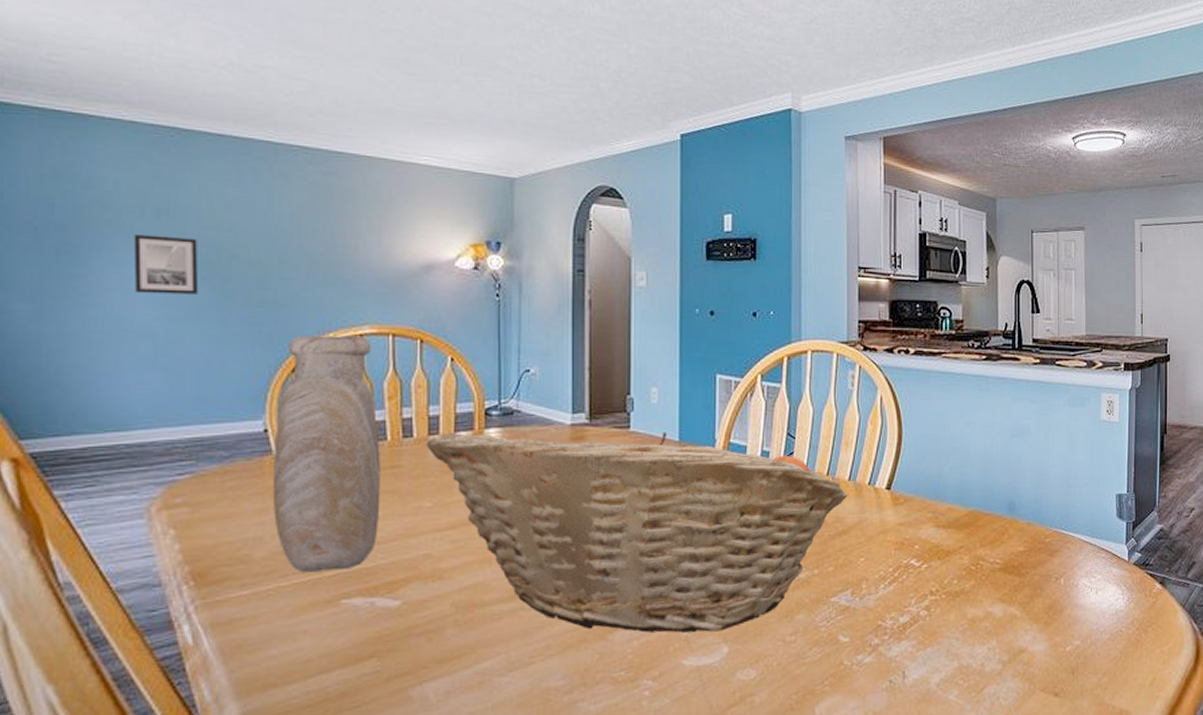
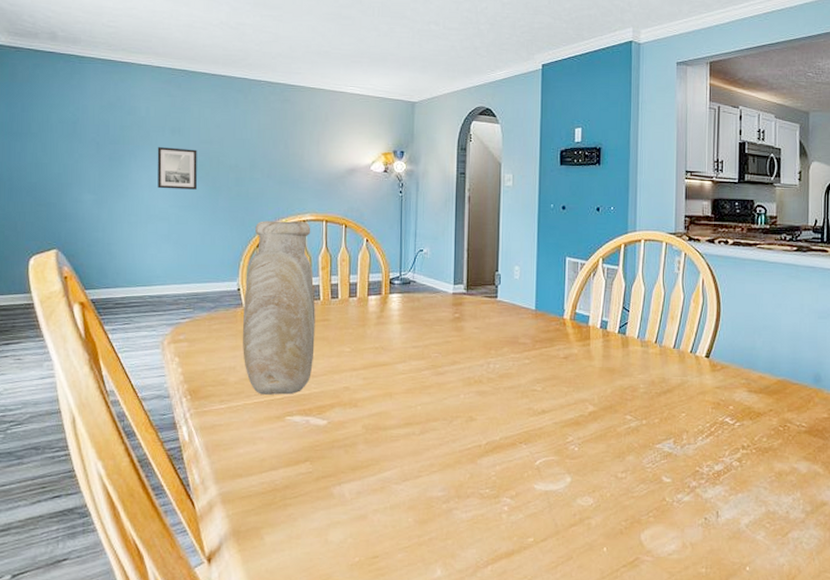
fruit basket: present [426,431,848,633] -> none [347,296,673,464]

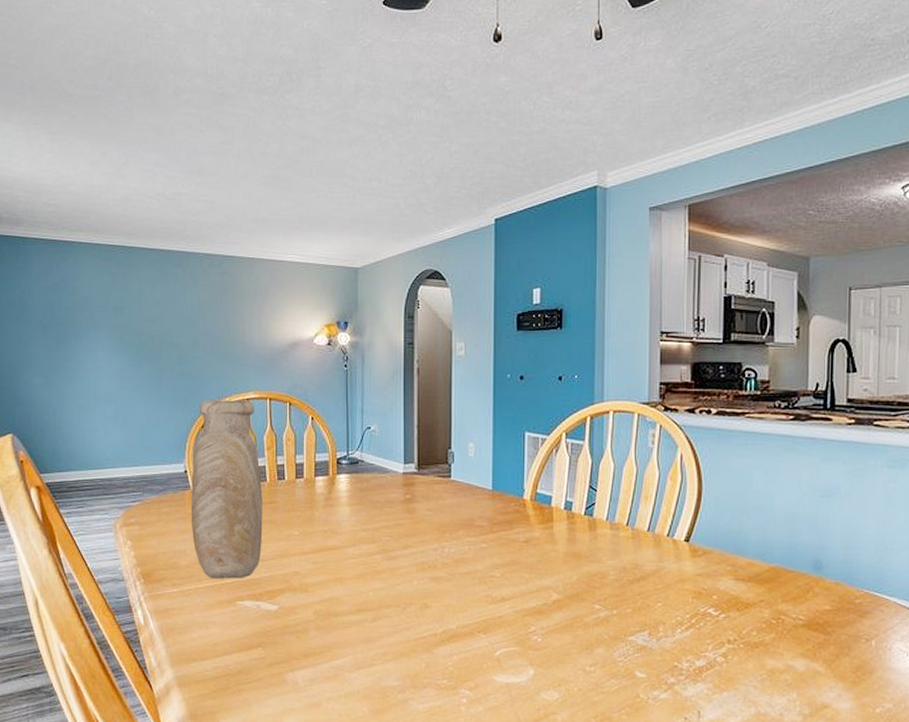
wall art: present [157,147,197,190] -> none [101,327,140,370]

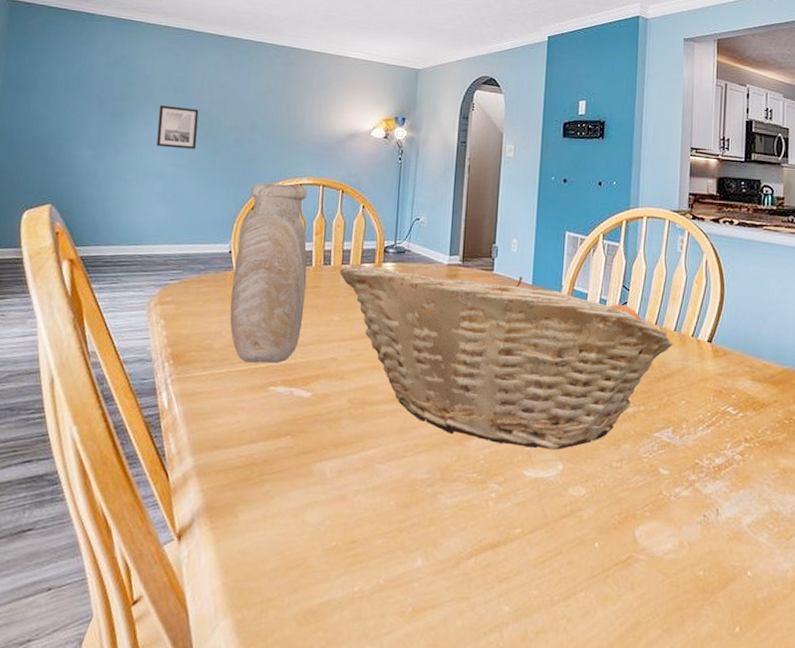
wall art: none [101,327,140,370] -> present [157,105,199,149]
fruit basket: none [294,477,647,656] -> present [340,264,673,450]

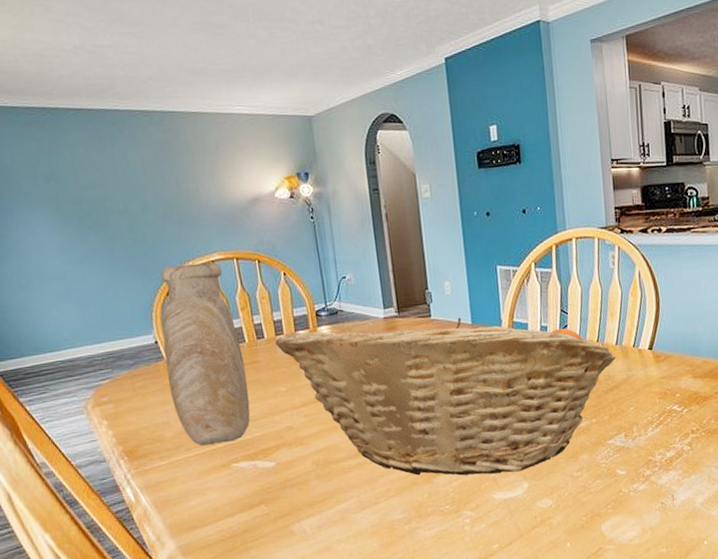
wall art: present [157,105,199,149] -> none [33,197,87,245]

